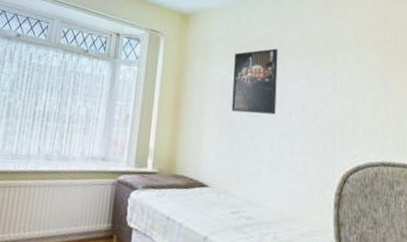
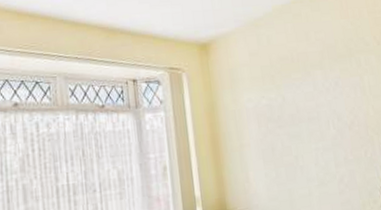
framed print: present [231,48,278,115] -> none [263,63,314,137]

